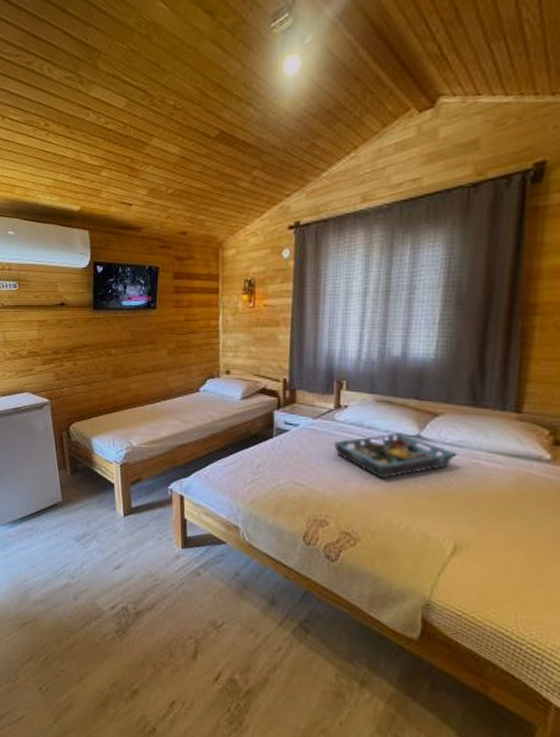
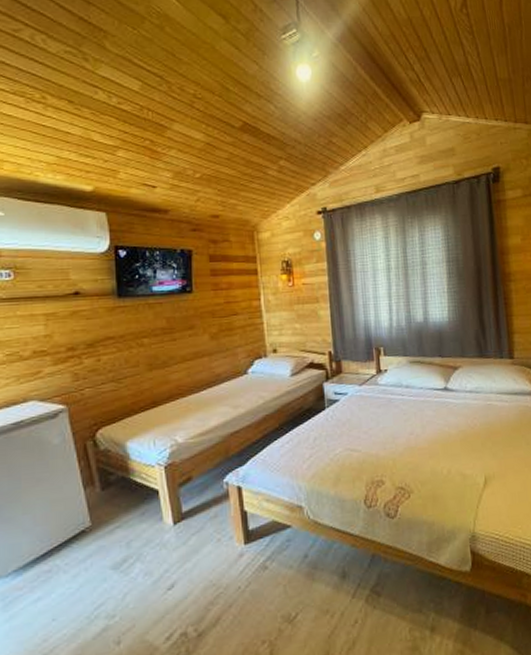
serving tray: present [333,433,457,479] -> none [379,388,476,431]

